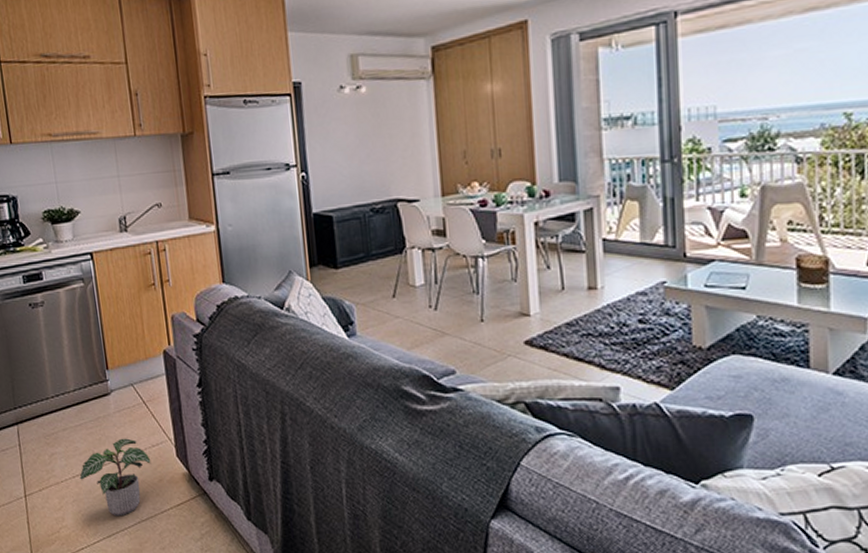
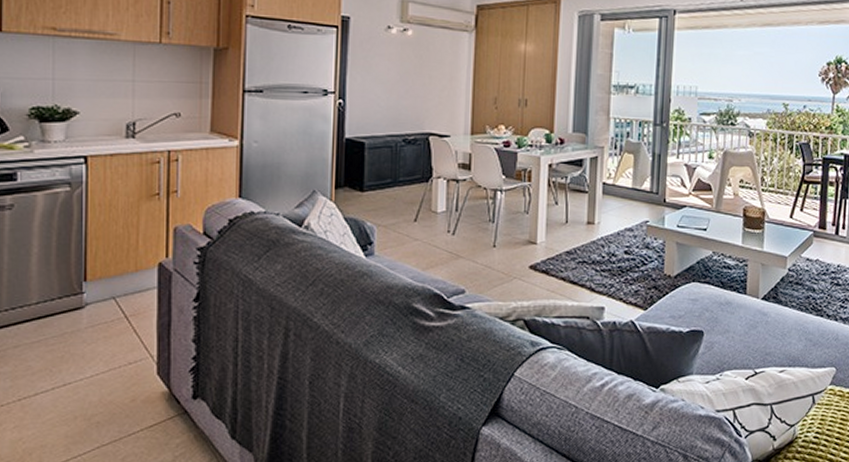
potted plant: present [79,438,151,517] -> none [27,355,125,442]

